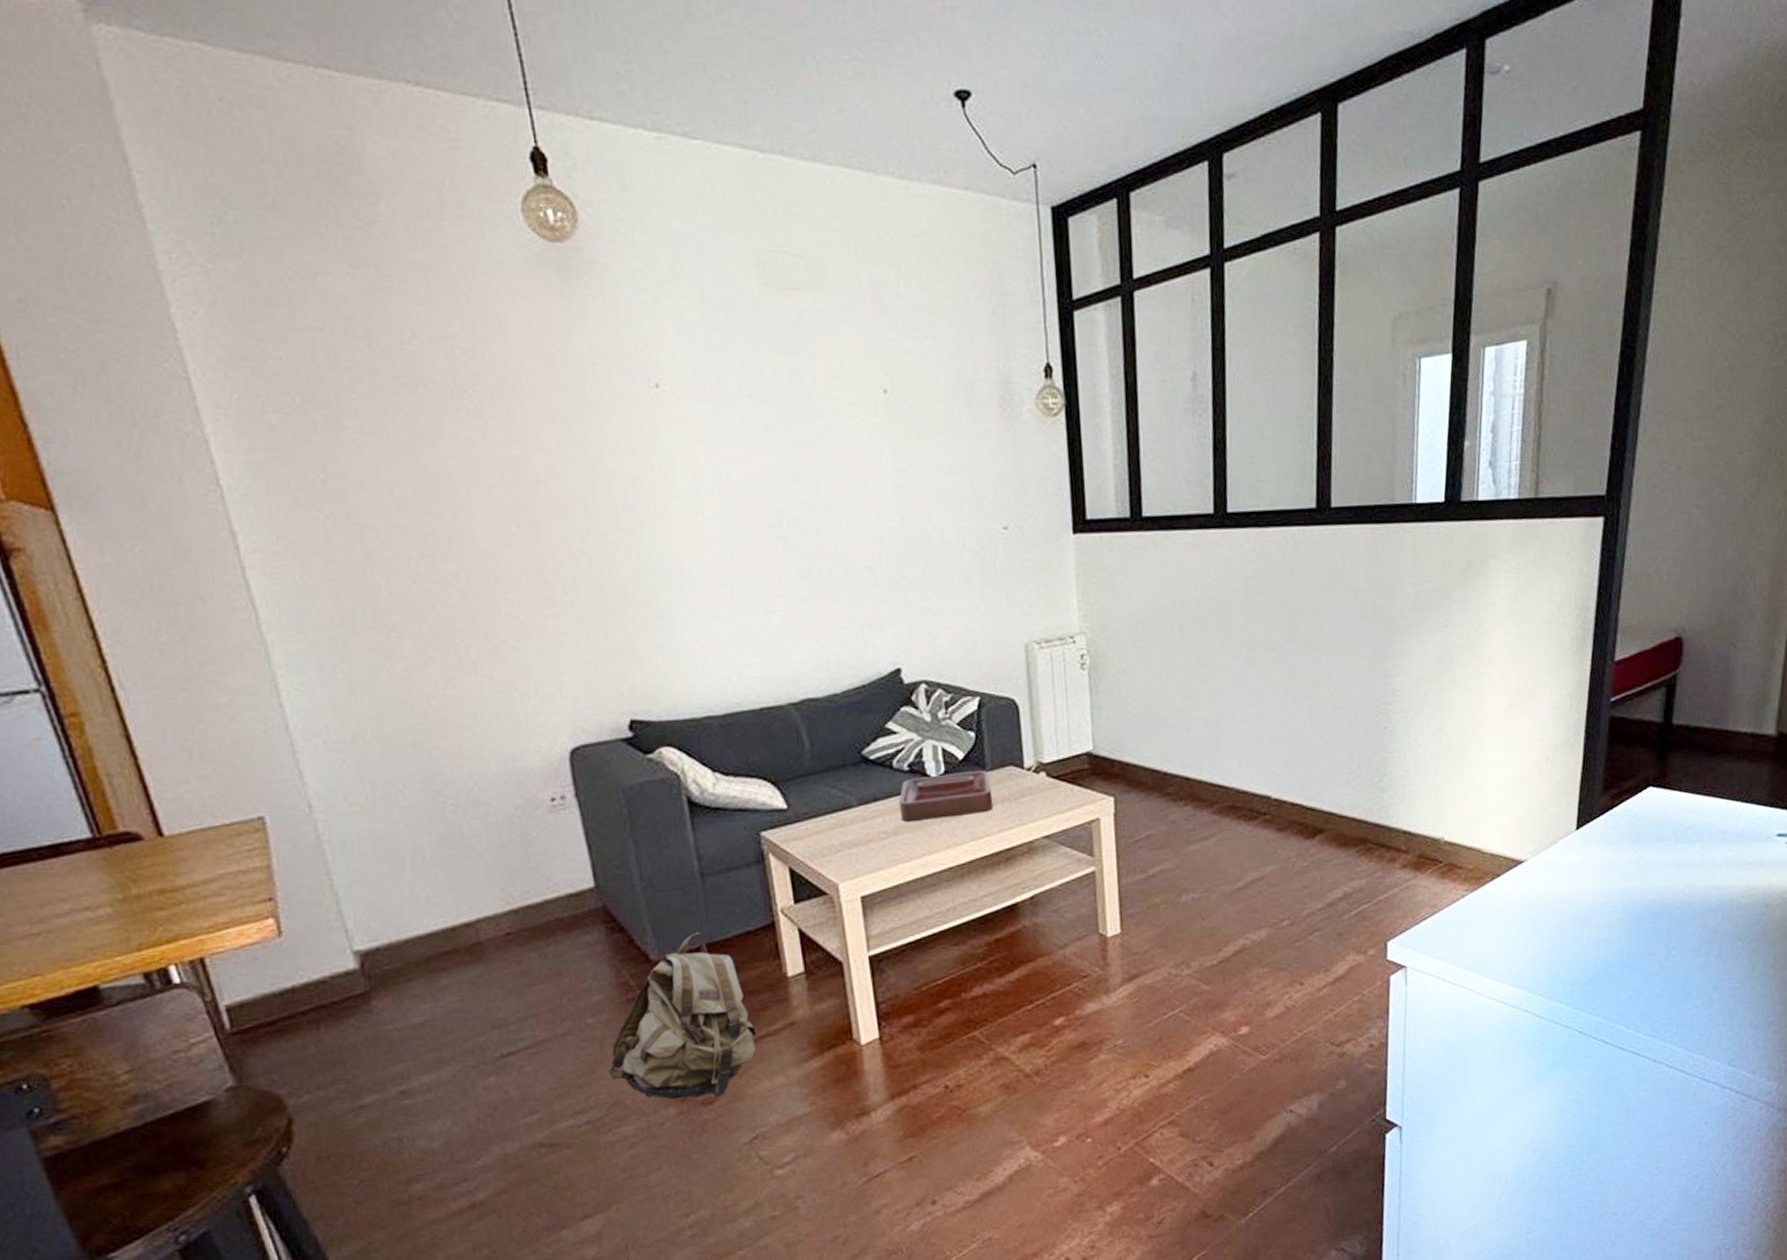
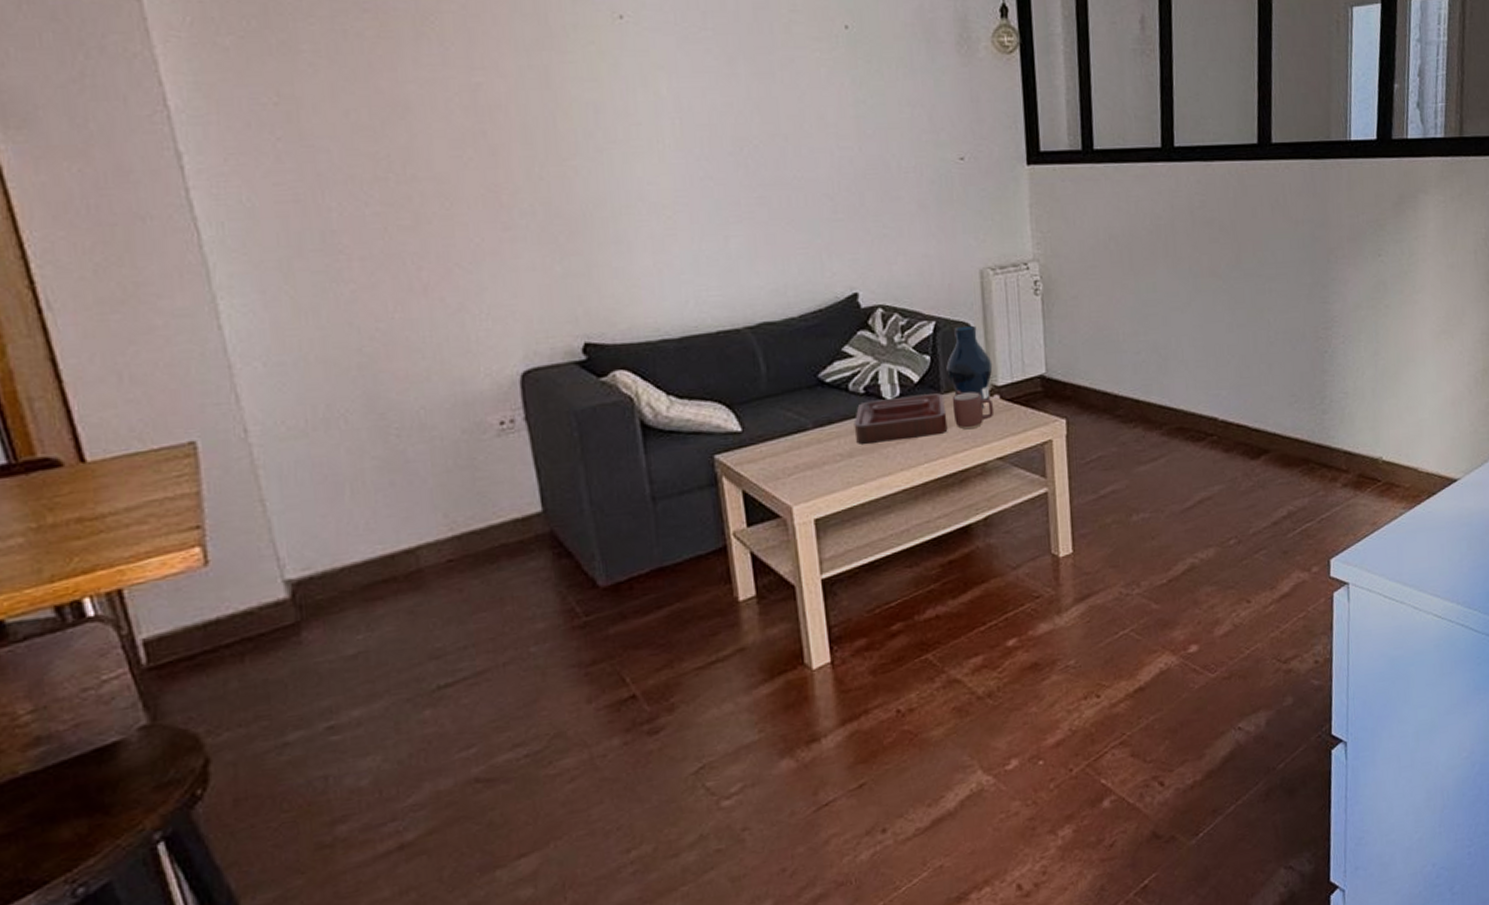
backpack: present [608,932,757,1100] -> none [550,557,706,731]
vase: none [991,701,1039,786] -> present [946,325,993,409]
mug: none [997,769,1041,808] -> present [952,392,995,430]

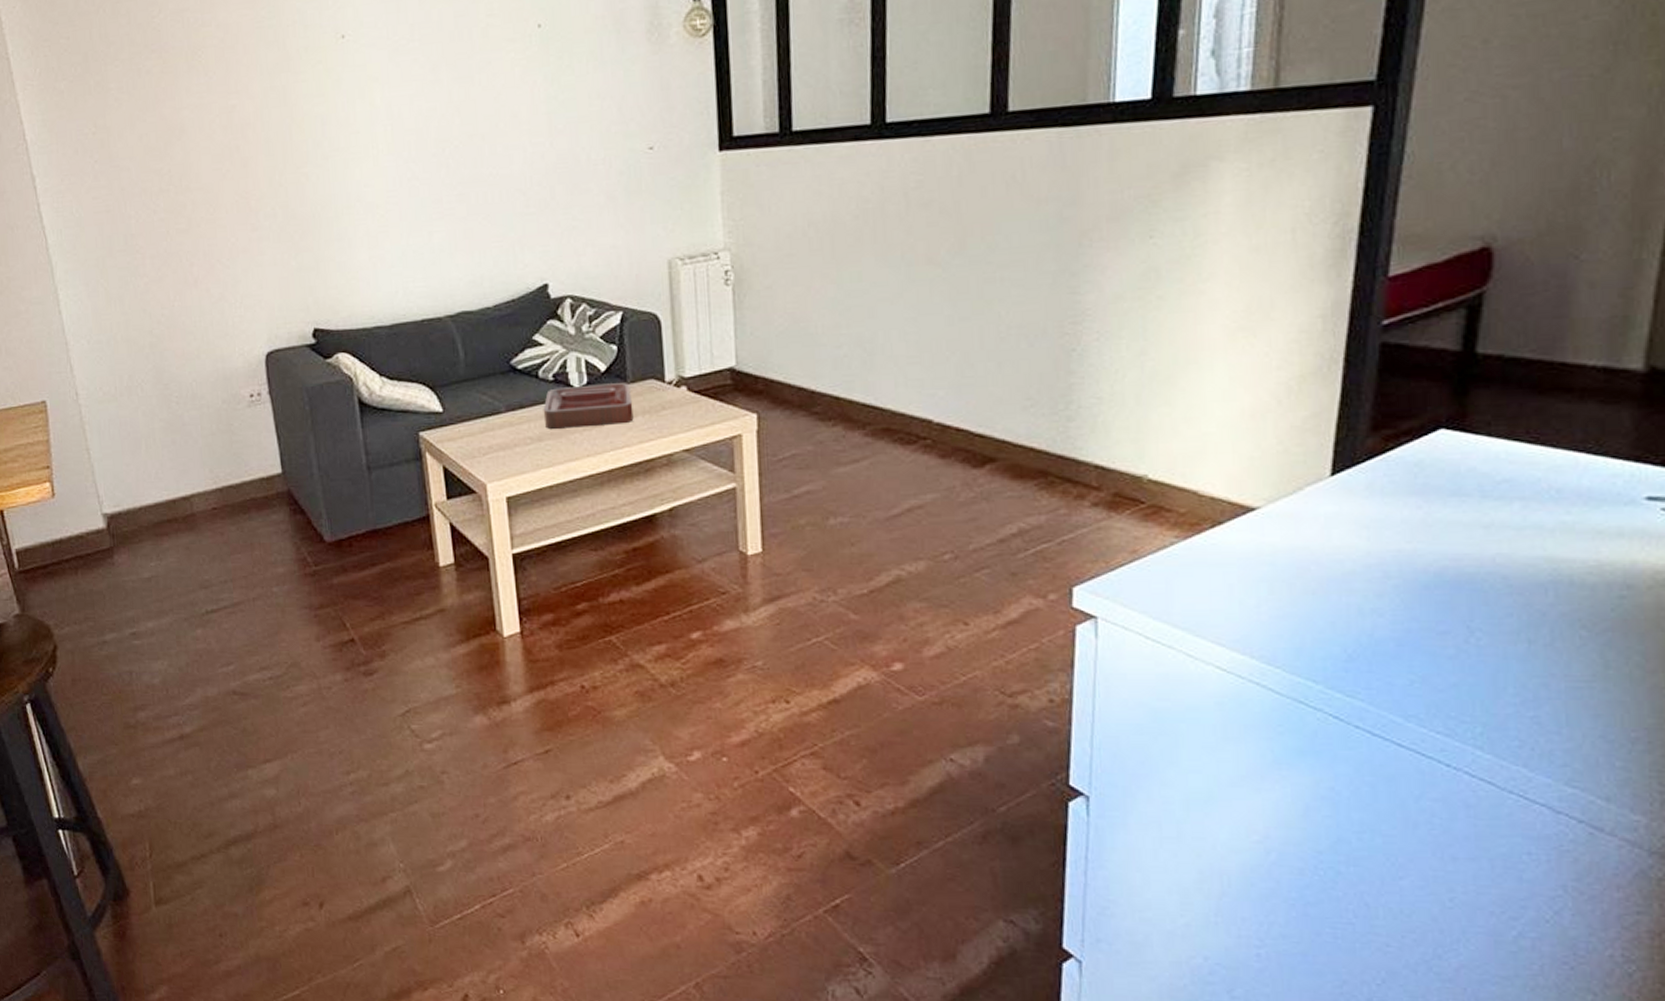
vase: present [946,325,993,409] -> none [633,315,680,400]
mug: present [952,392,995,430] -> none [638,382,681,420]

